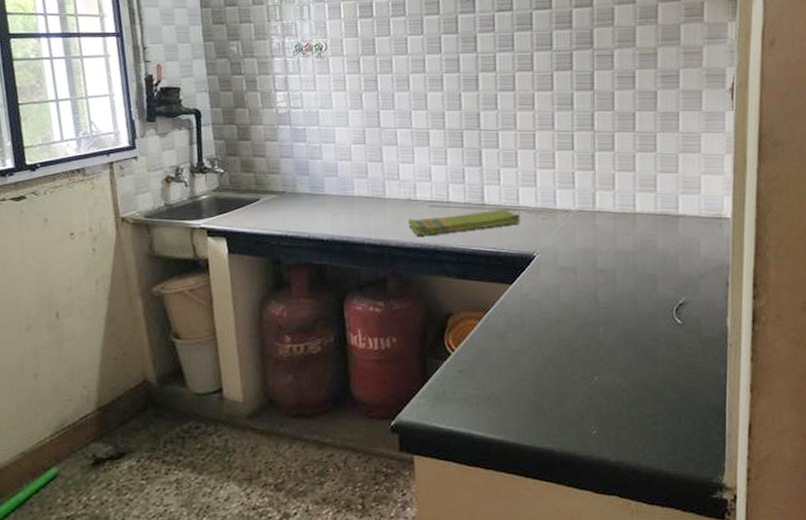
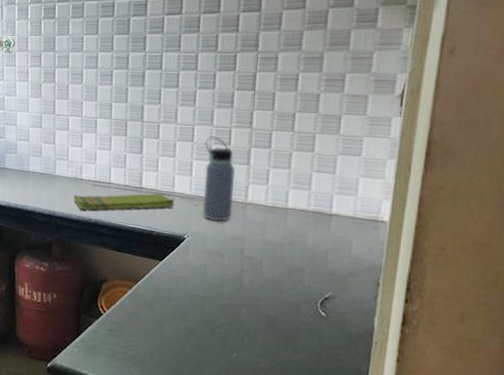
water bottle: none [548,142,581,235] -> present [202,136,236,222]

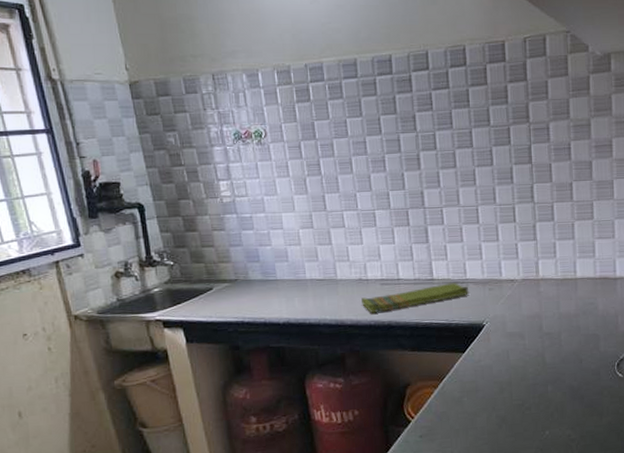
water bottle: present [202,136,236,222] -> none [491,215,527,303]

